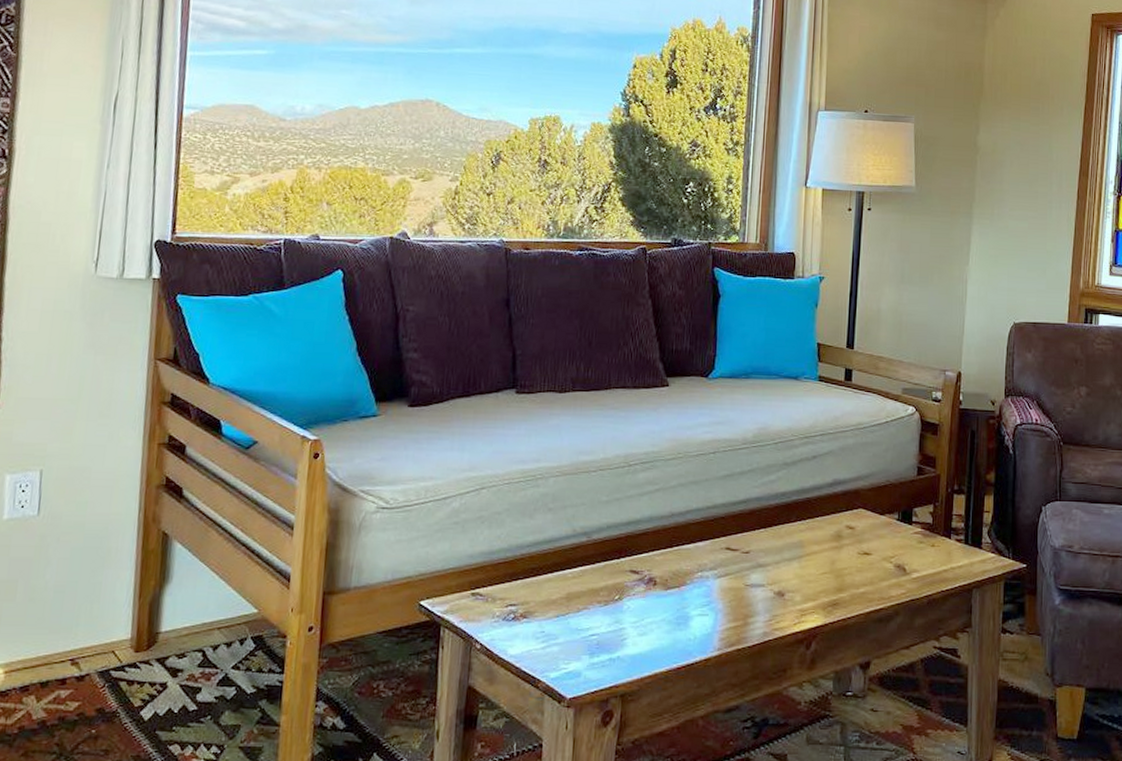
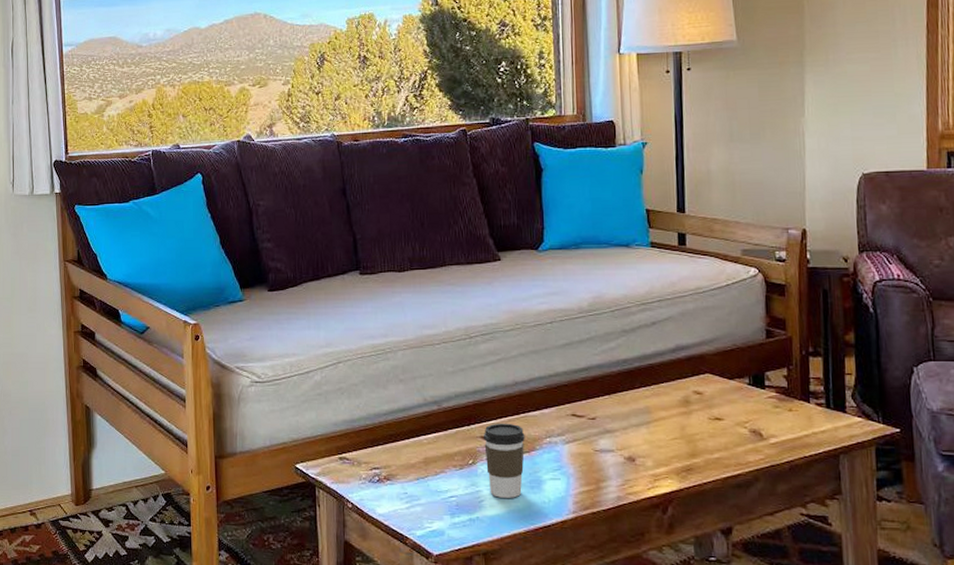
coffee cup: none [632,556,677,636] -> present [483,423,525,498]

